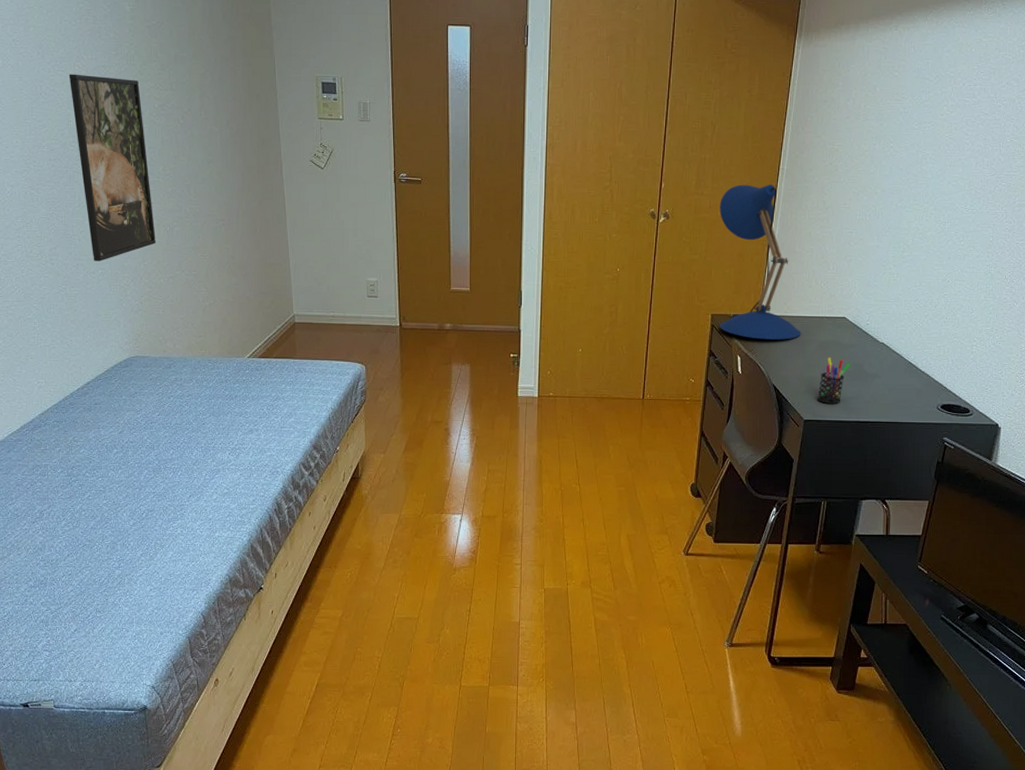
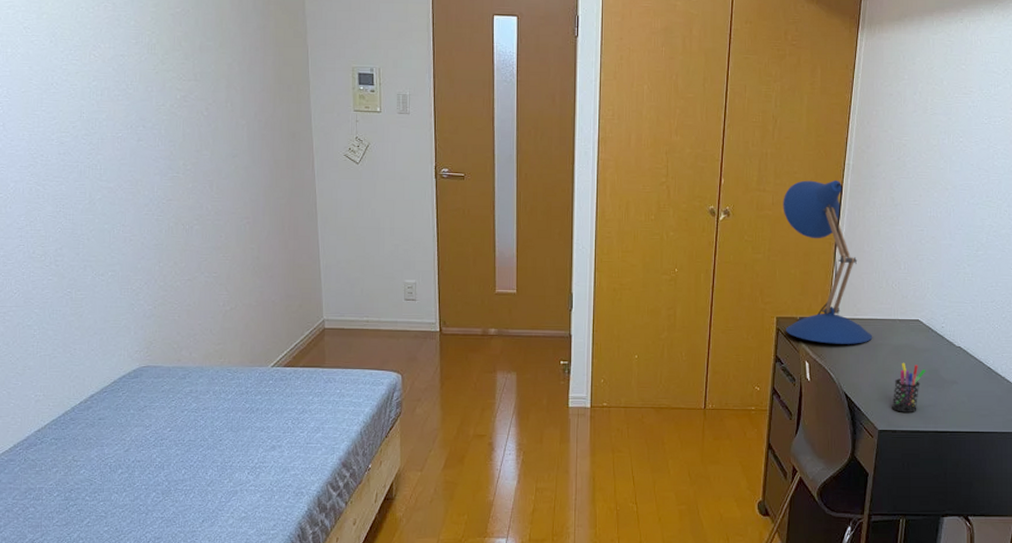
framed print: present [69,74,156,261] -> none [83,63,173,263]

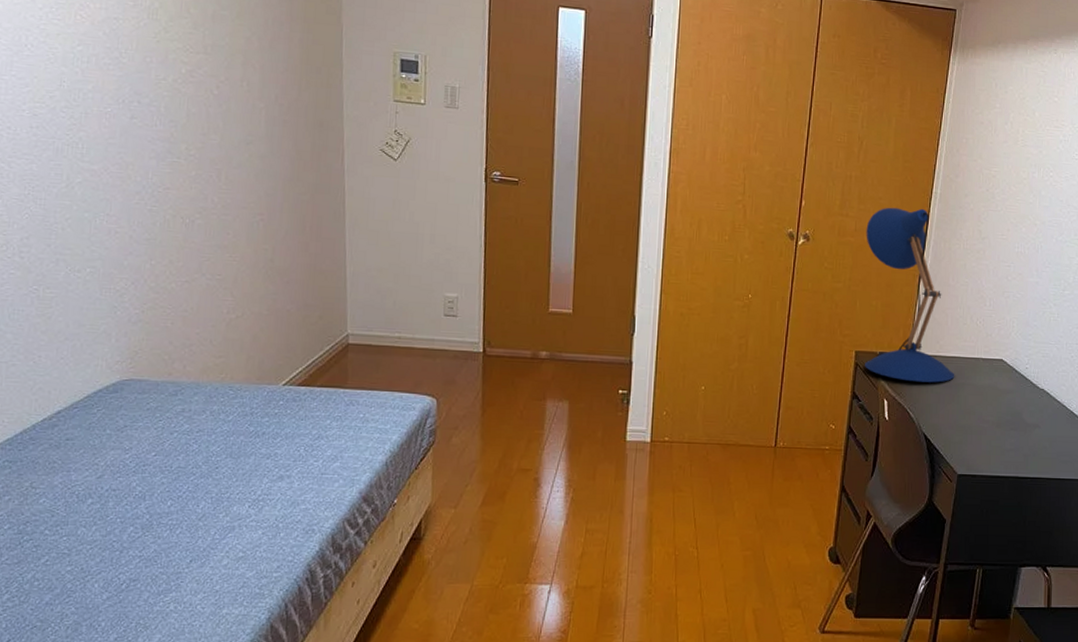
pen holder: present [892,362,926,412] -> none [972,403,1008,457]

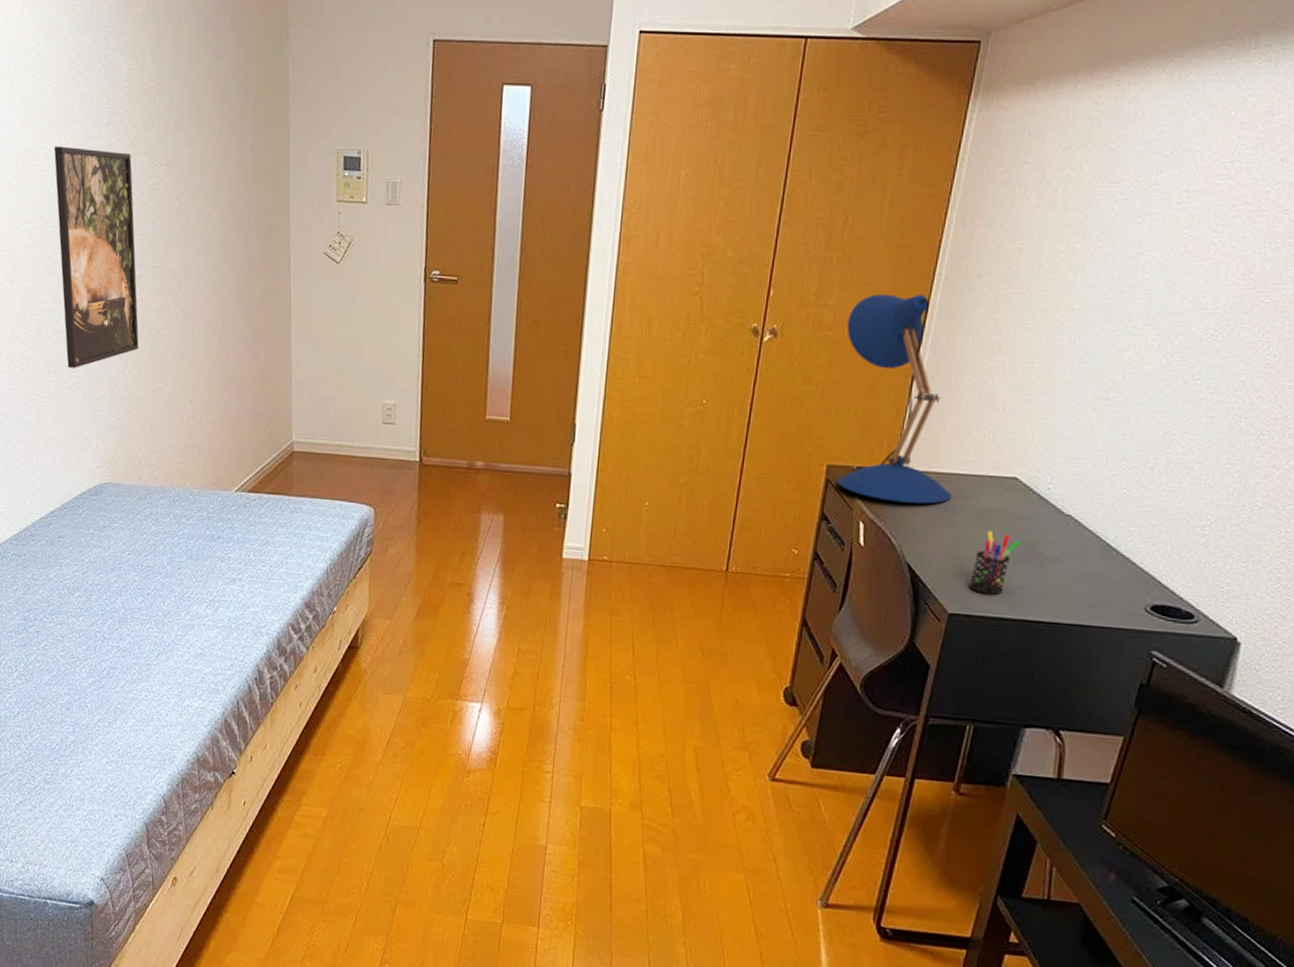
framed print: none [66,24,170,257] -> present [53,146,139,368]
pen holder: none [972,403,1008,457] -> present [969,530,1020,595]

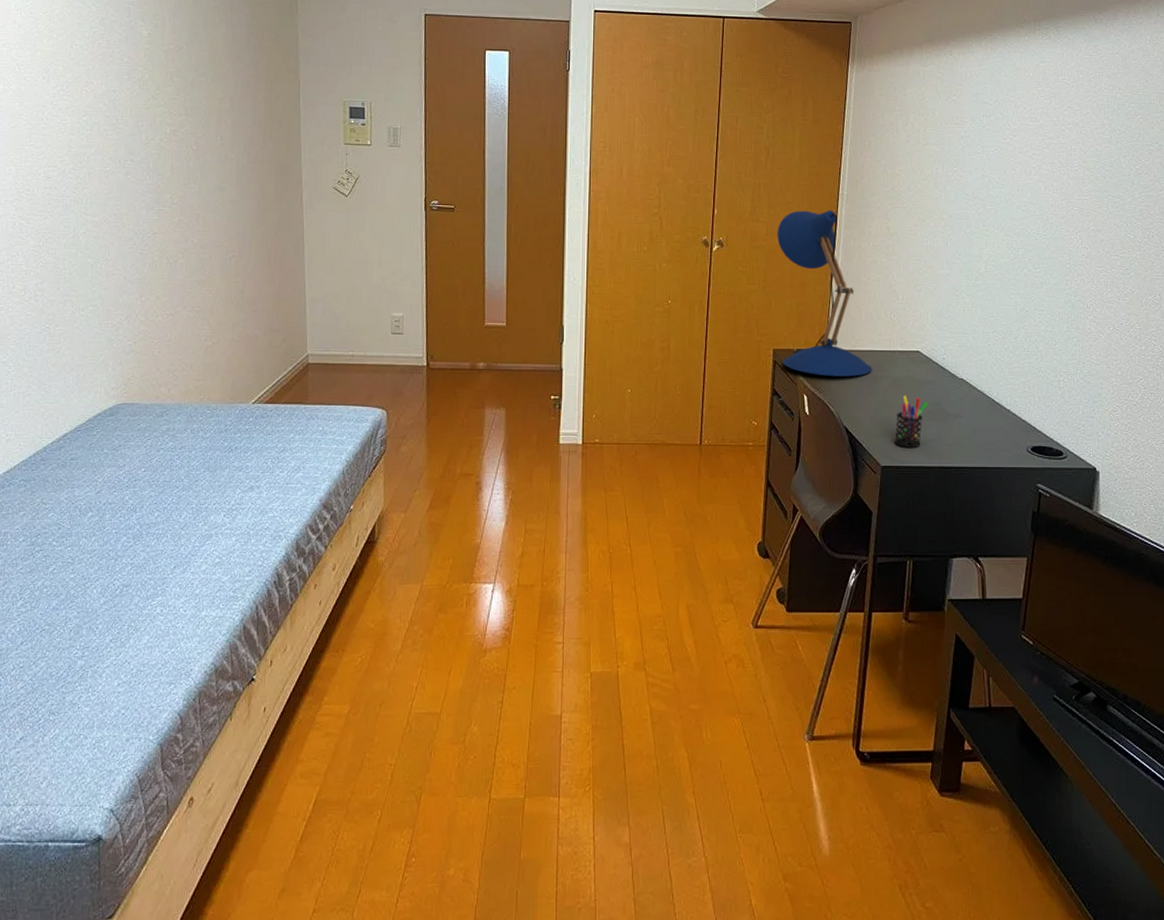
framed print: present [53,146,139,368] -> none [74,99,157,297]

